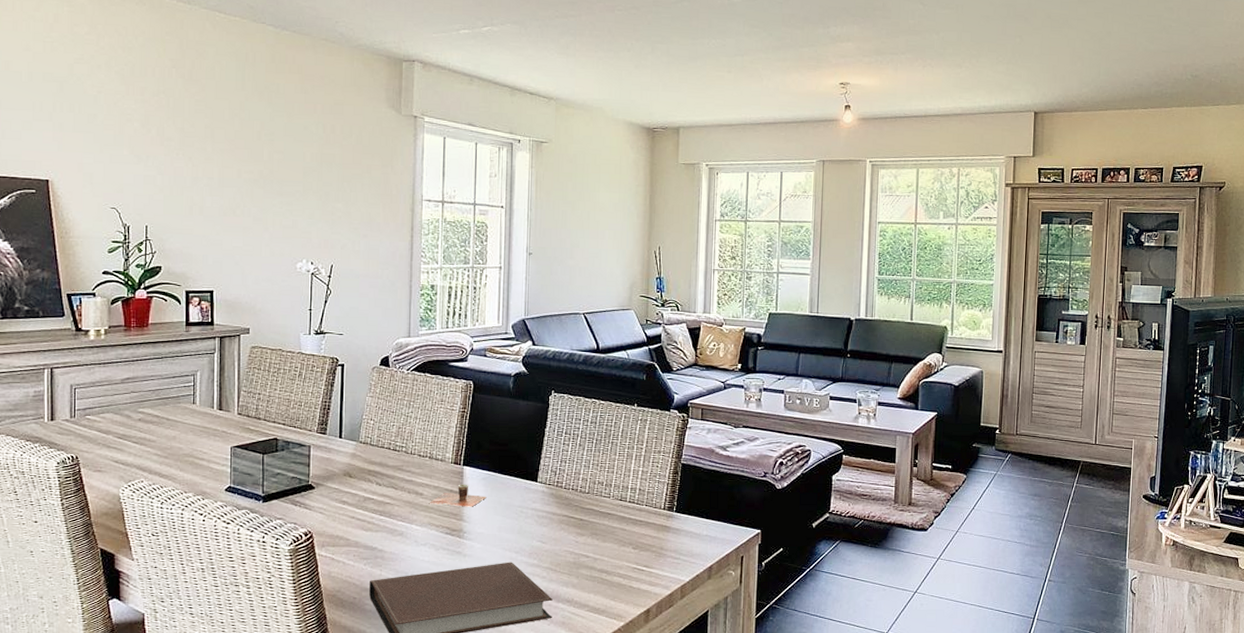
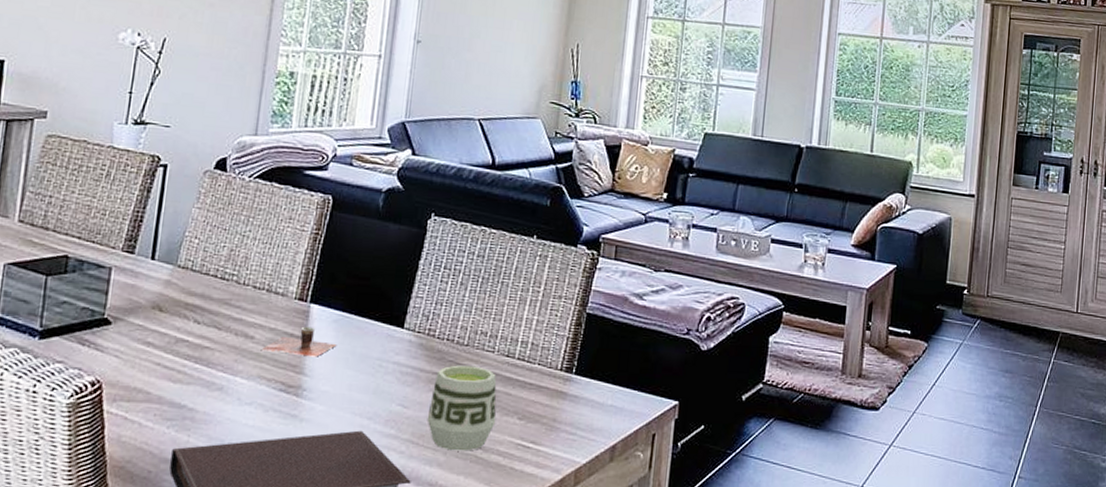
cup: none [561,509,616,575] -> present [427,365,497,451]

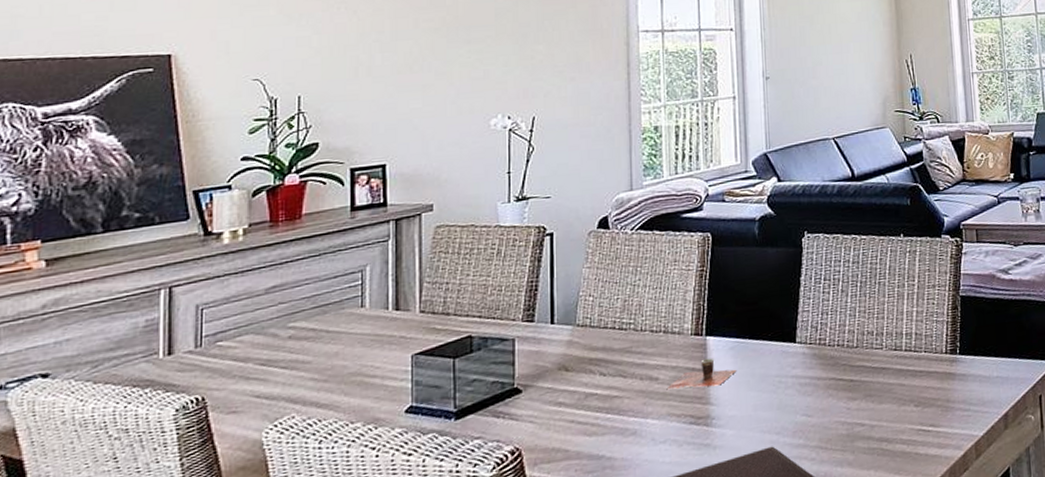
cup: present [427,365,497,451] -> none [831,364,895,449]

